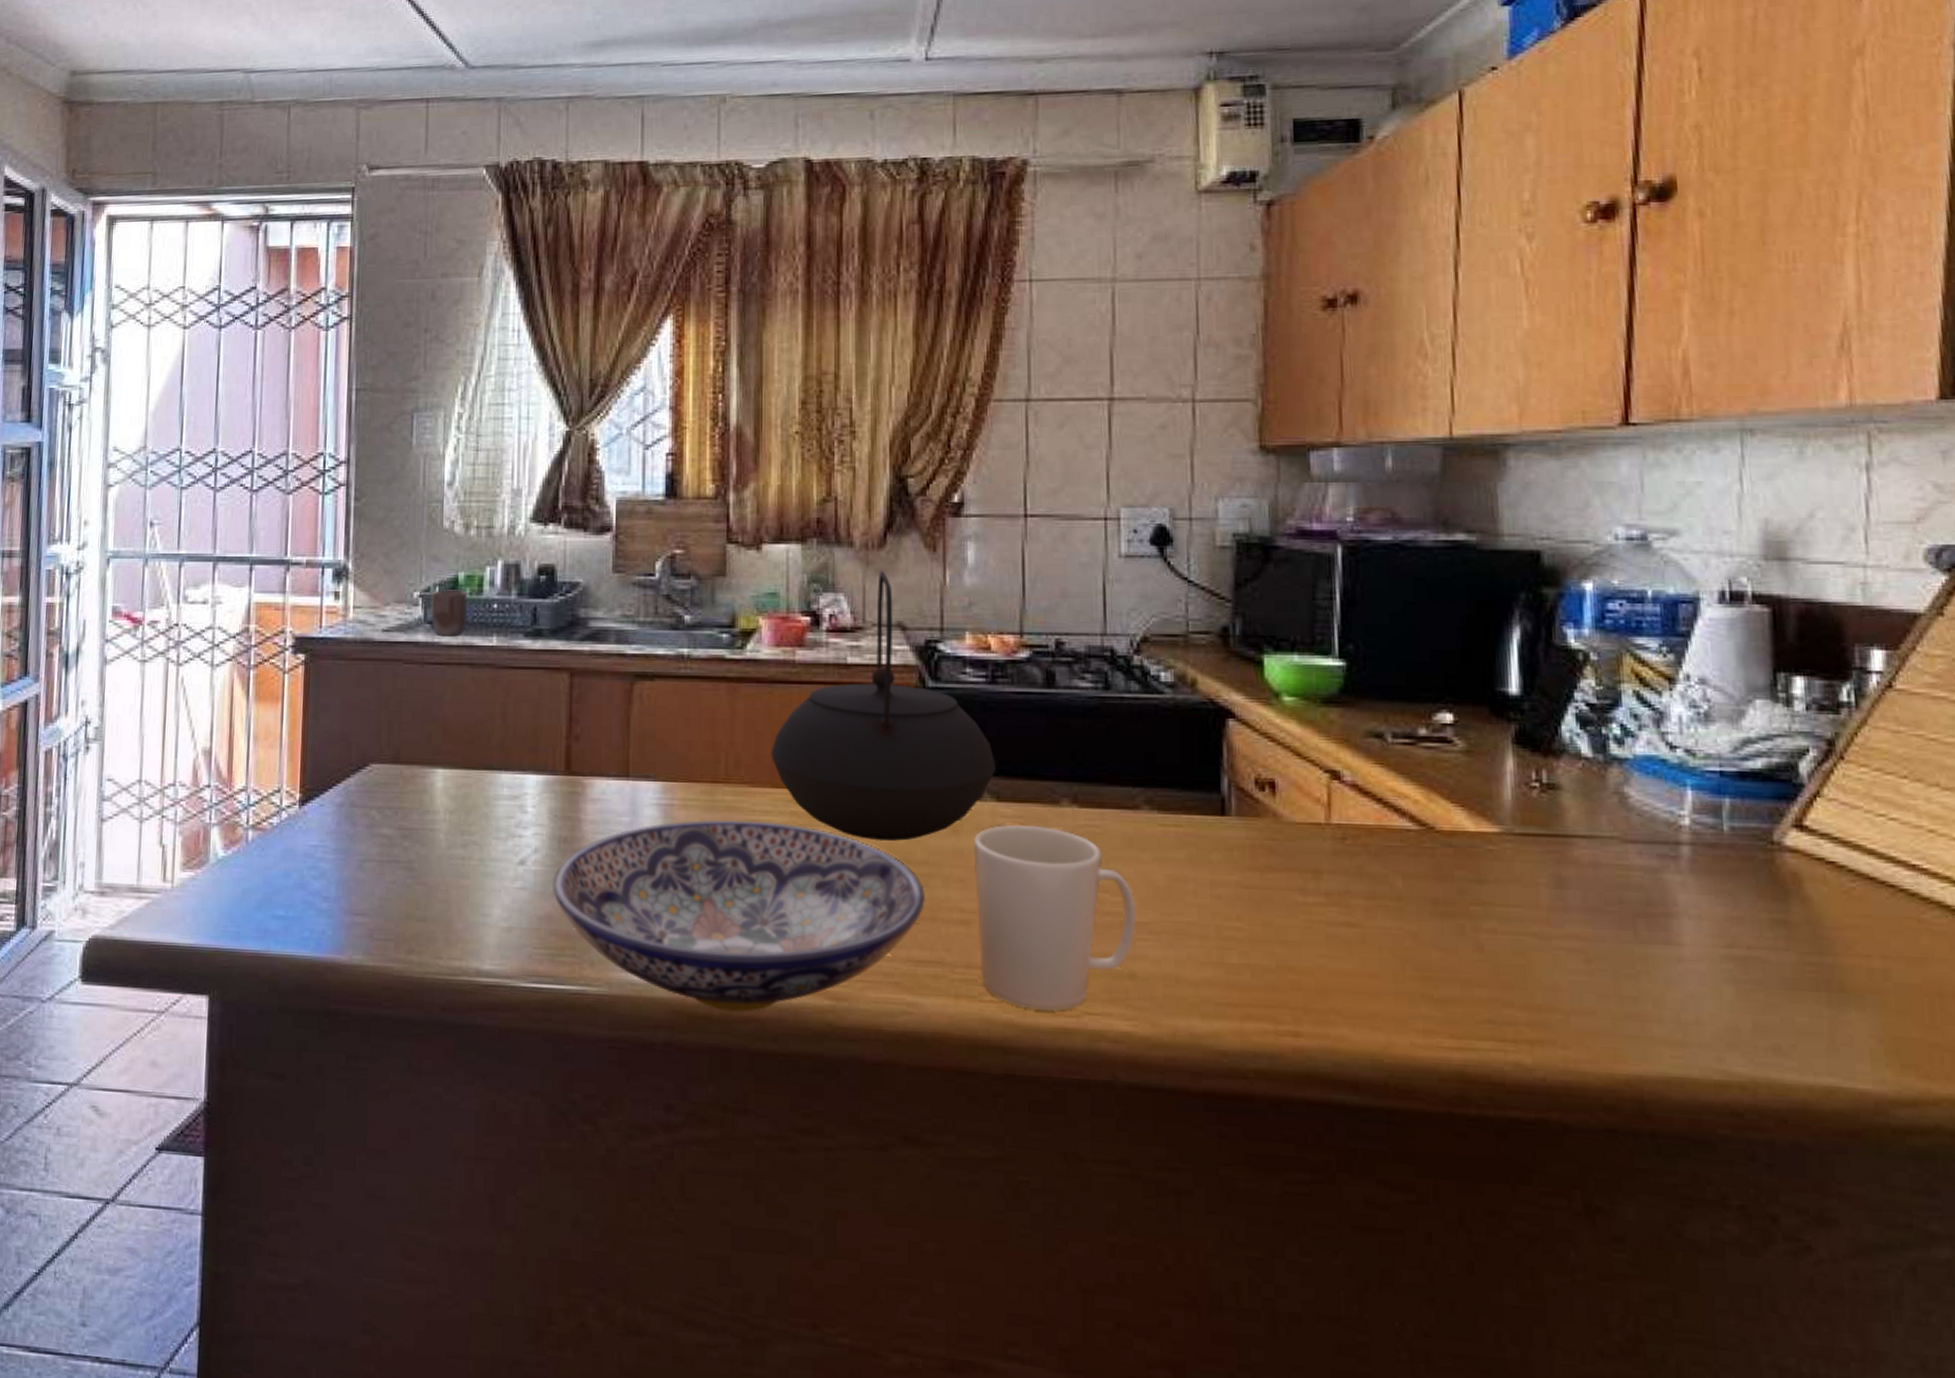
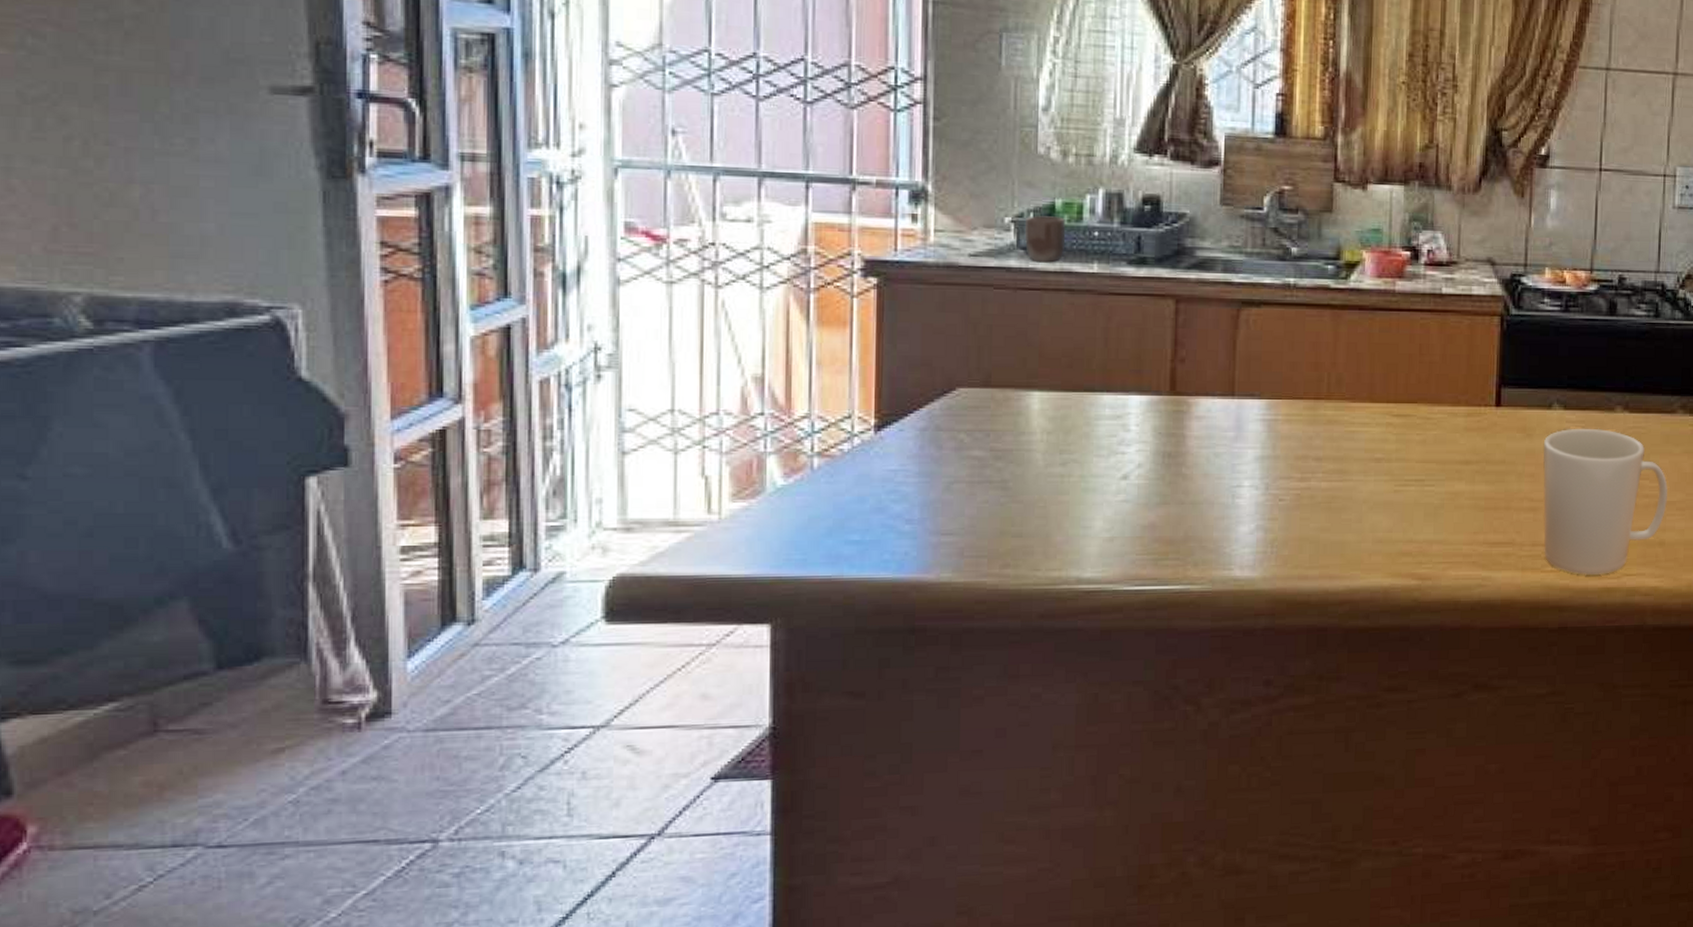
bowl: present [553,819,925,1013] -> none [1157,432,1501,598]
teapot: present [771,571,996,841] -> none [1371,213,1565,445]

